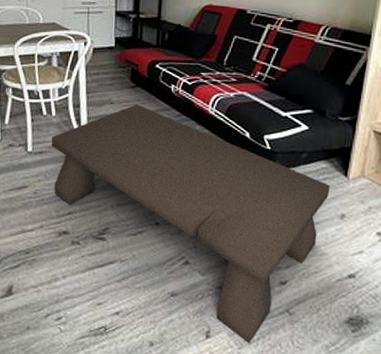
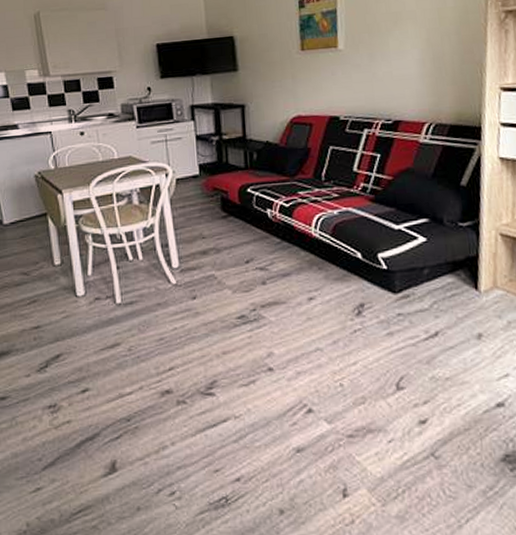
coffee table: present [51,104,330,343] -> none [141,235,461,498]

